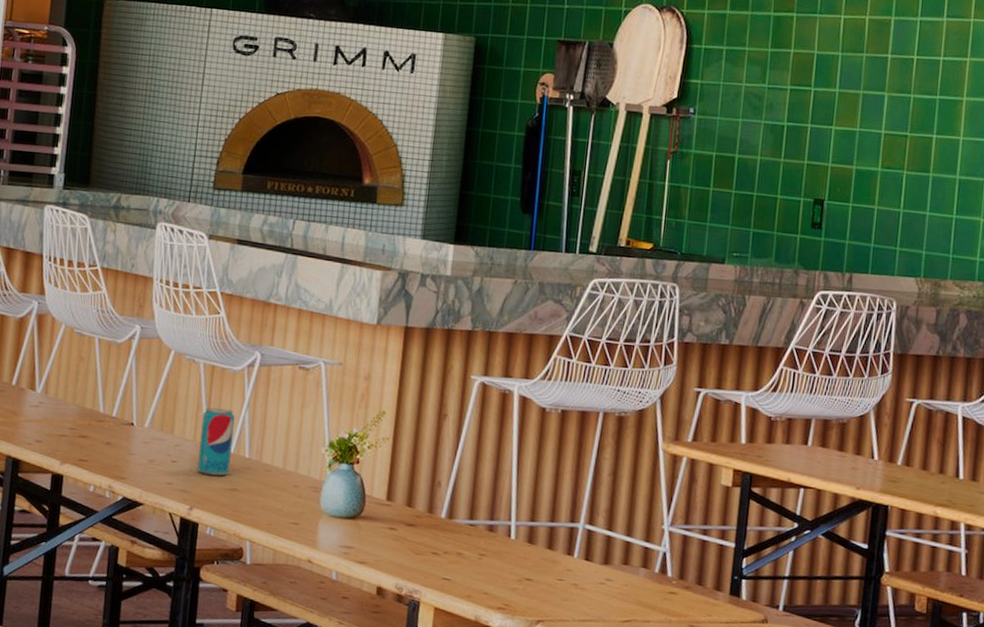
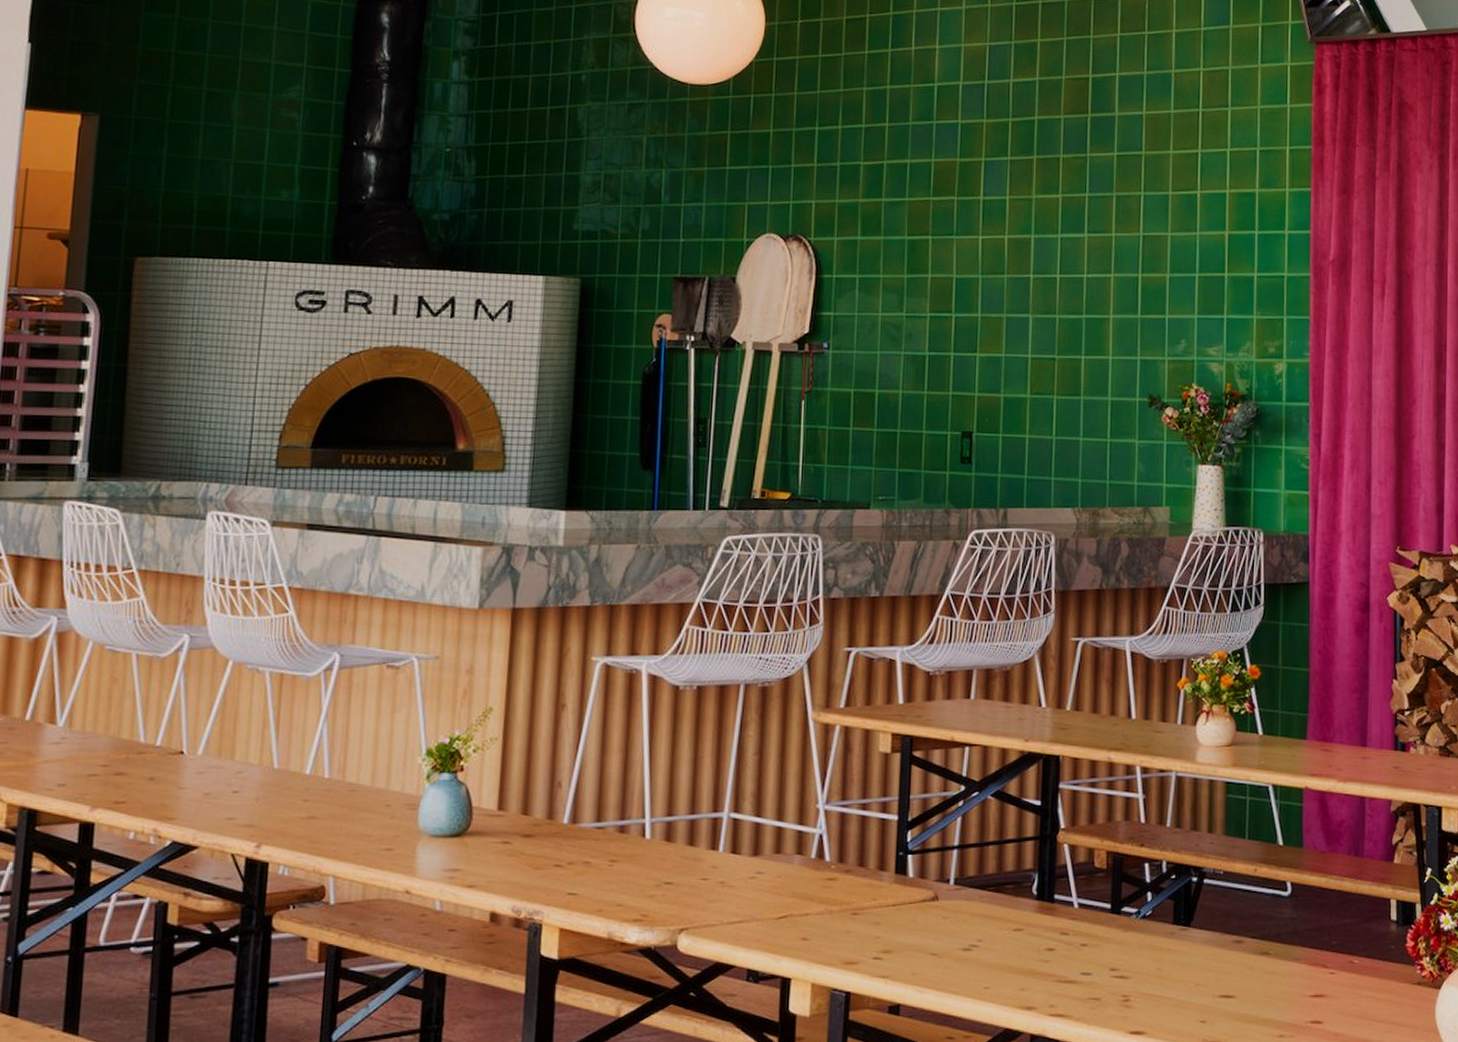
beverage can: present [197,407,235,476] -> none [265,723,310,803]

